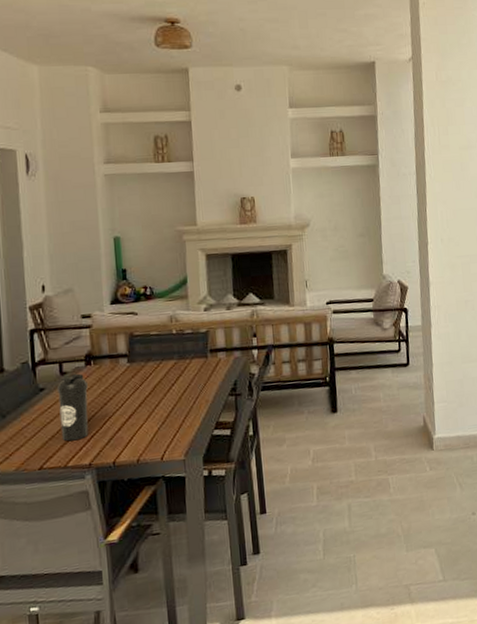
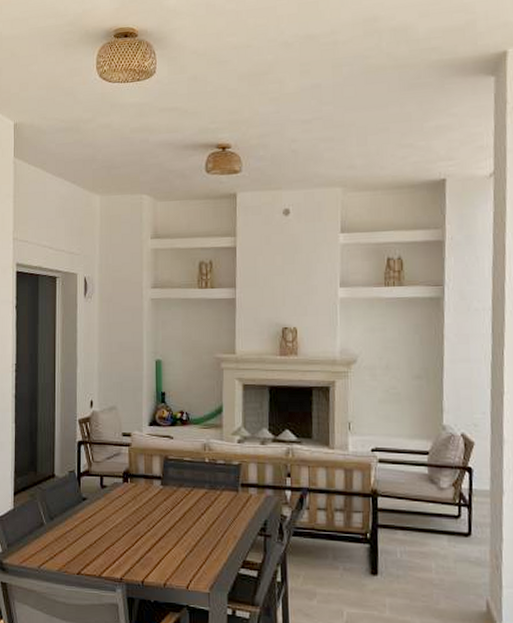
water bottle: present [56,373,89,442] -> none [97,488,124,553]

